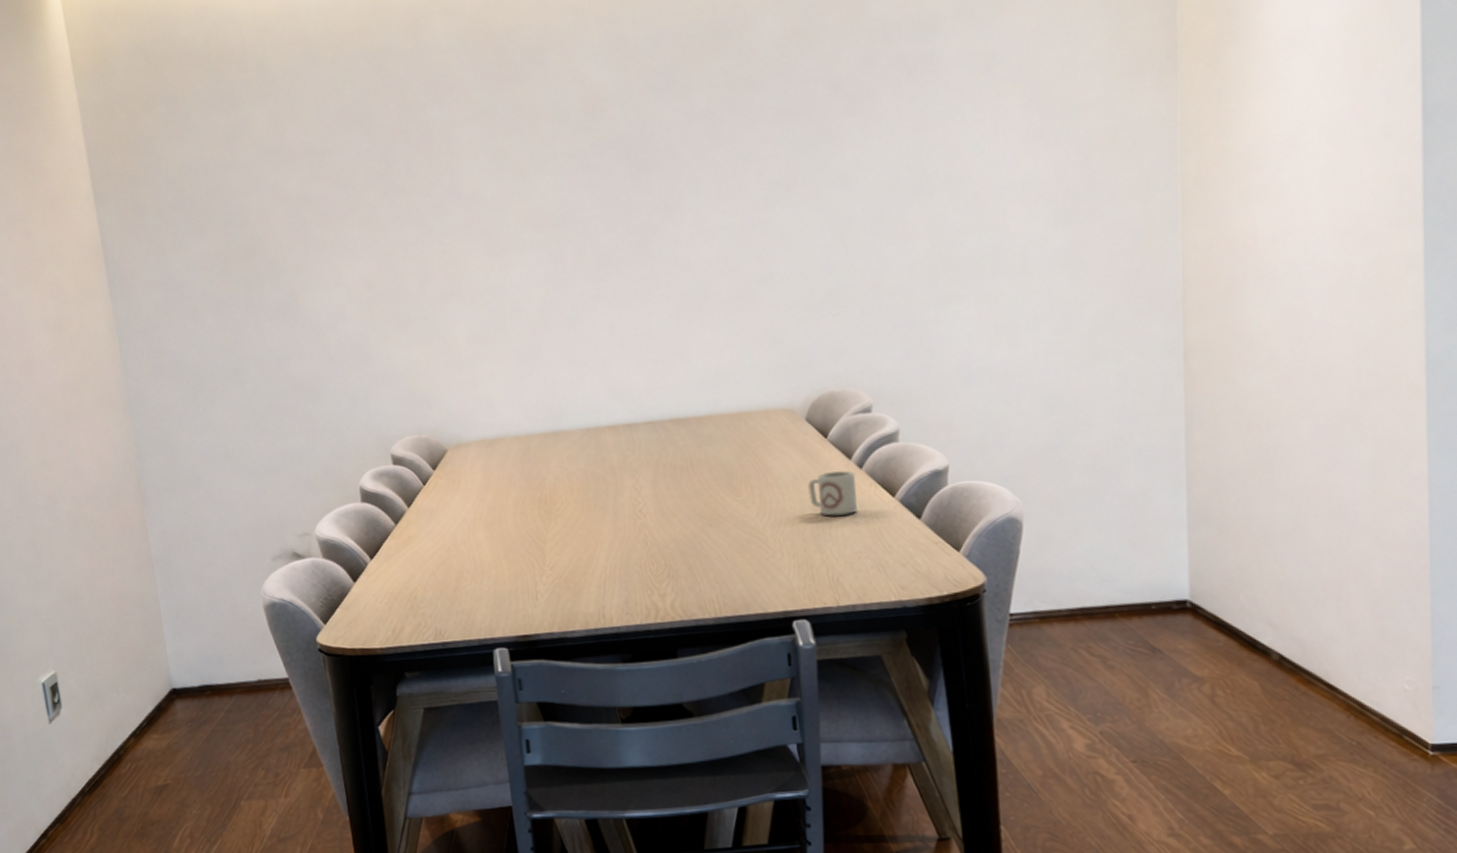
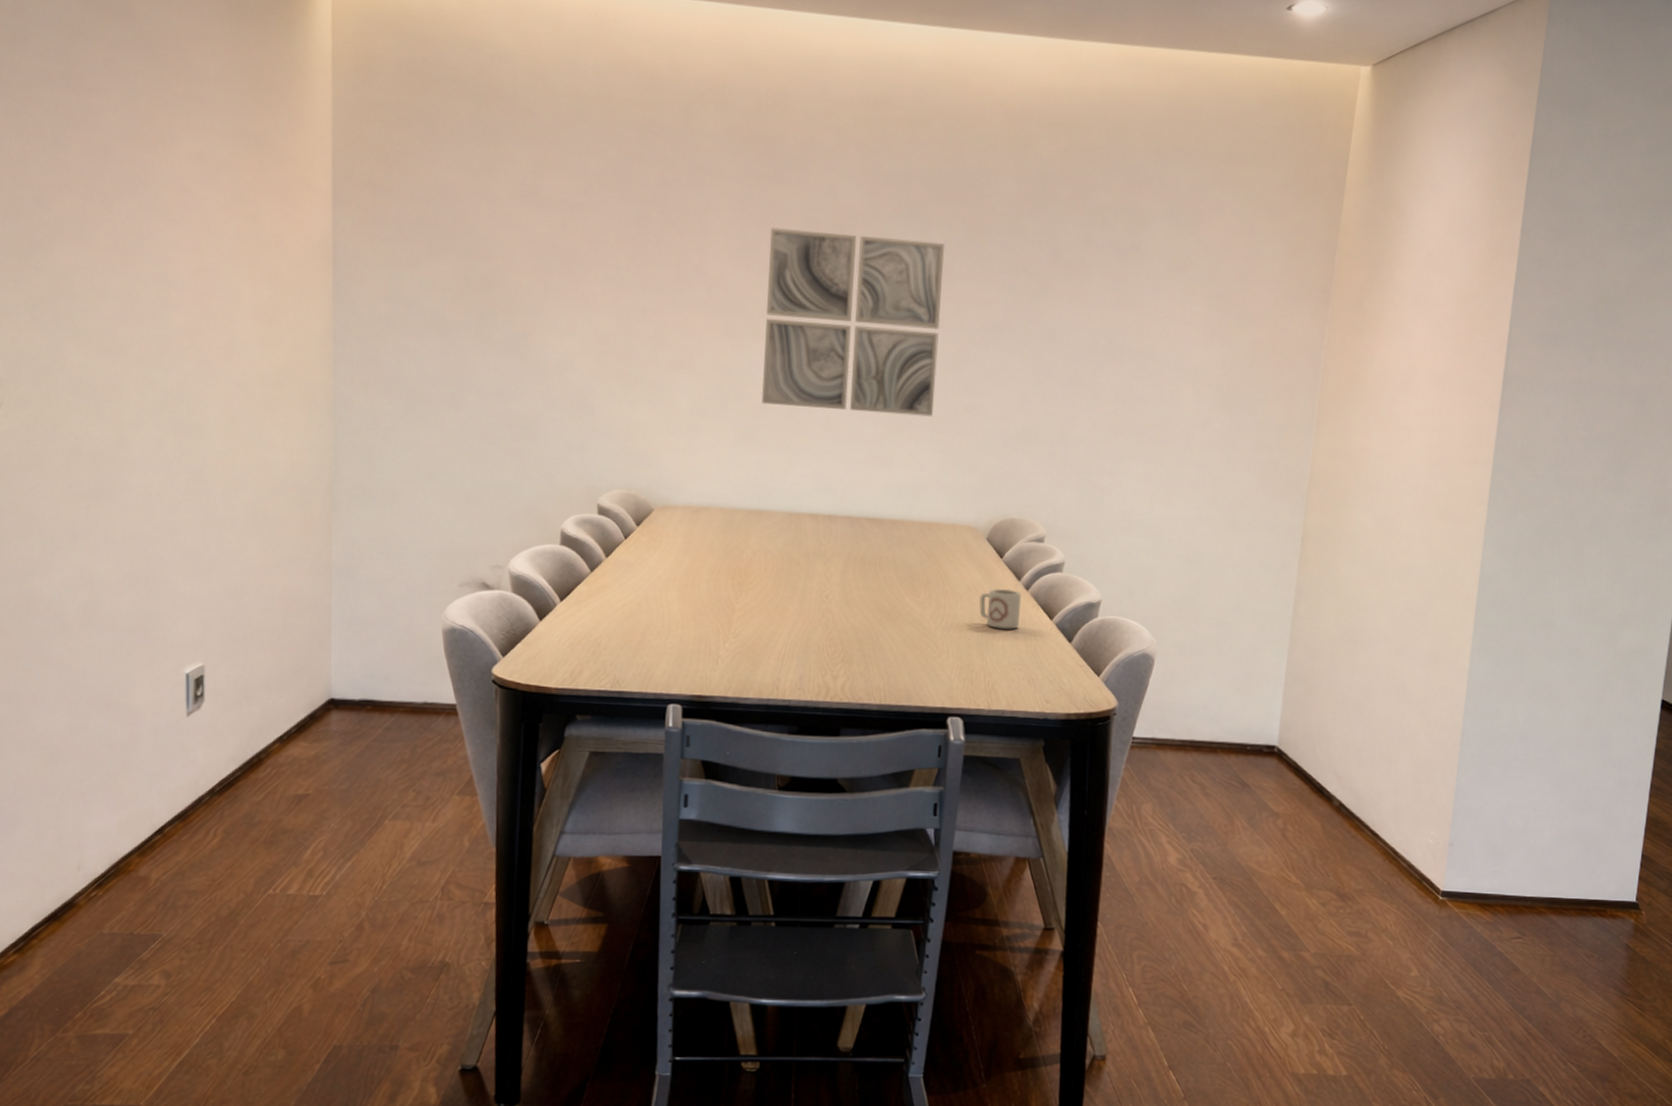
wall art: none [519,104,725,320] -> present [761,227,945,417]

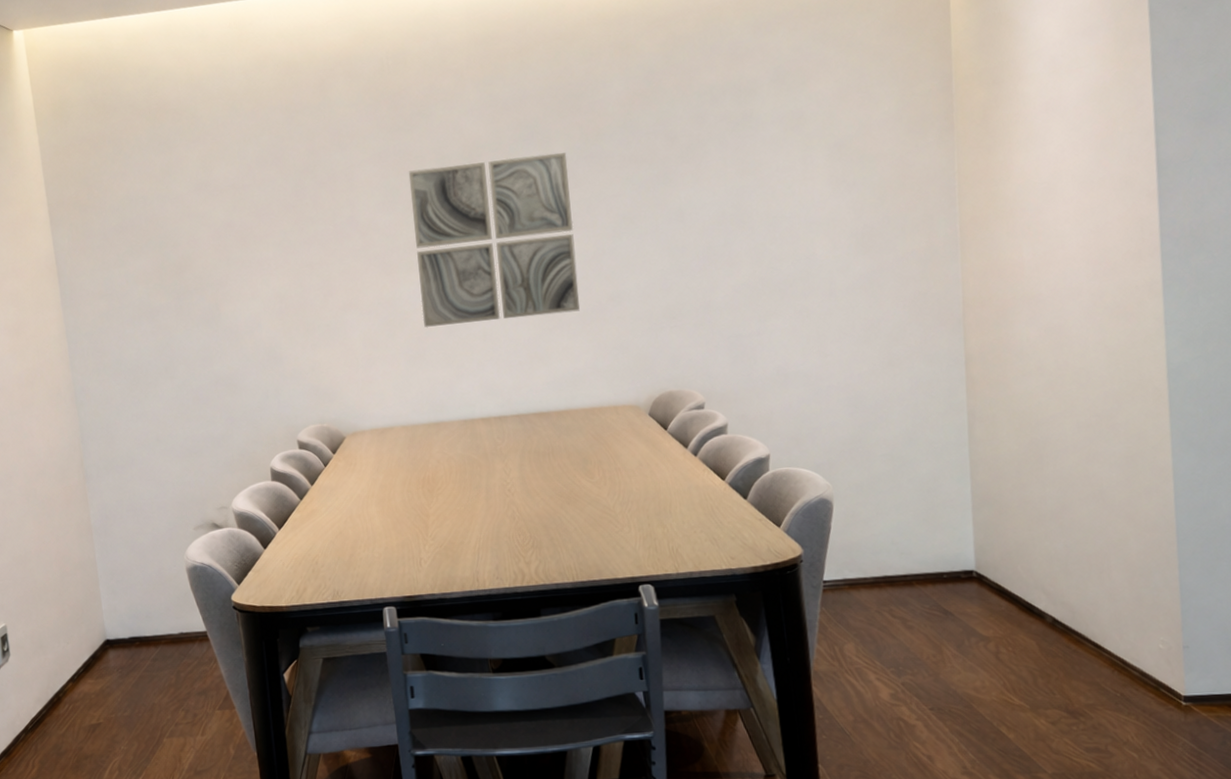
cup: present [979,588,1022,629] -> none [650,457,693,496]

